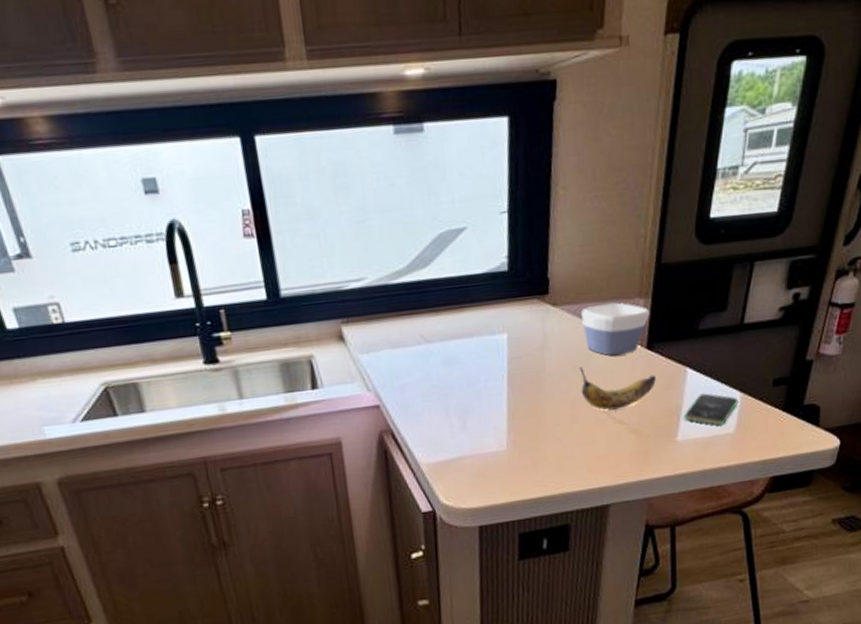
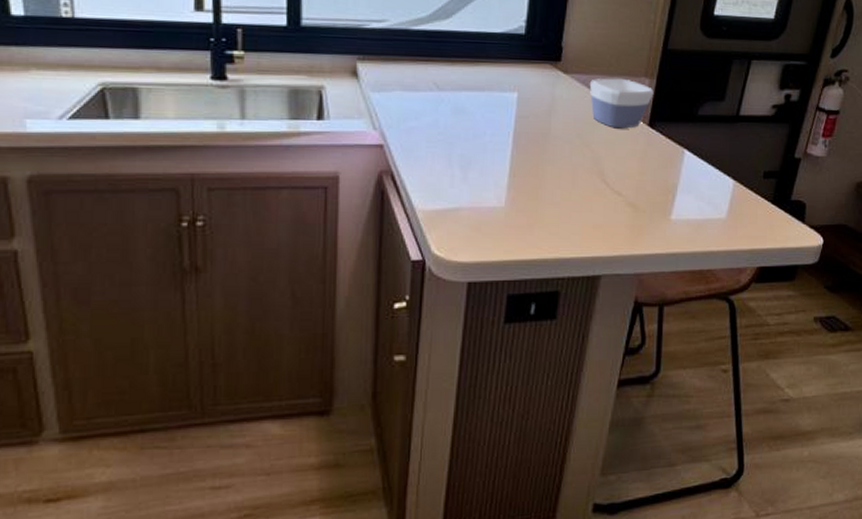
banana: present [578,367,656,410] -> none [582,135,655,181]
smartphone: present [683,393,738,426] -> none [679,176,731,209]

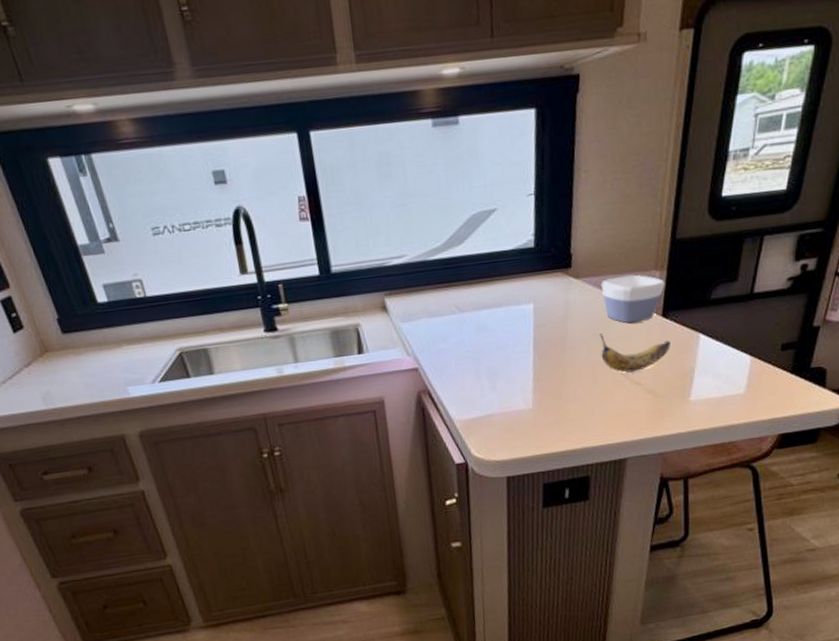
banana: none [582,135,655,181] -> present [598,333,671,373]

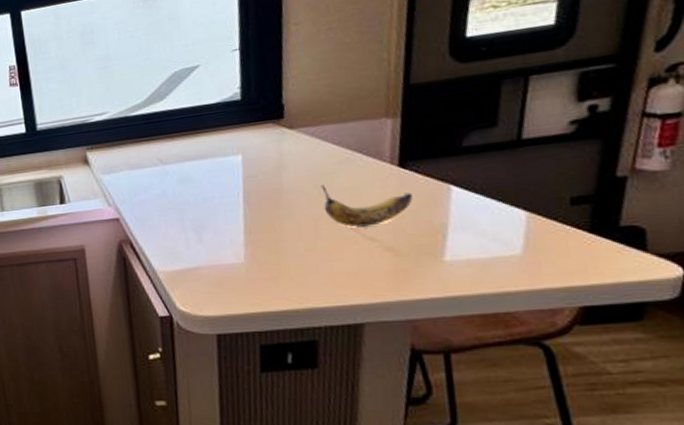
bowl: present [600,274,665,324] -> none [319,123,400,175]

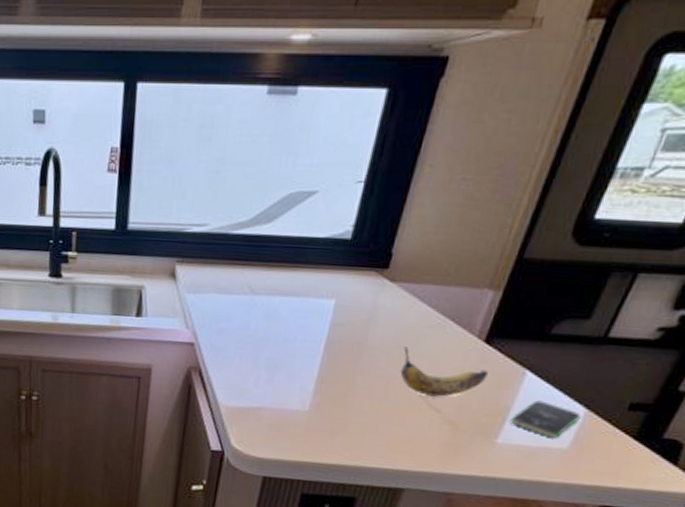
smartphone: none [451,211,524,246] -> present [510,400,581,438]

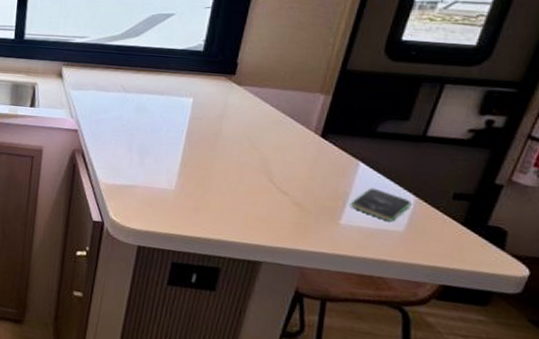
banana: present [400,347,488,397] -> none [251,138,326,182]

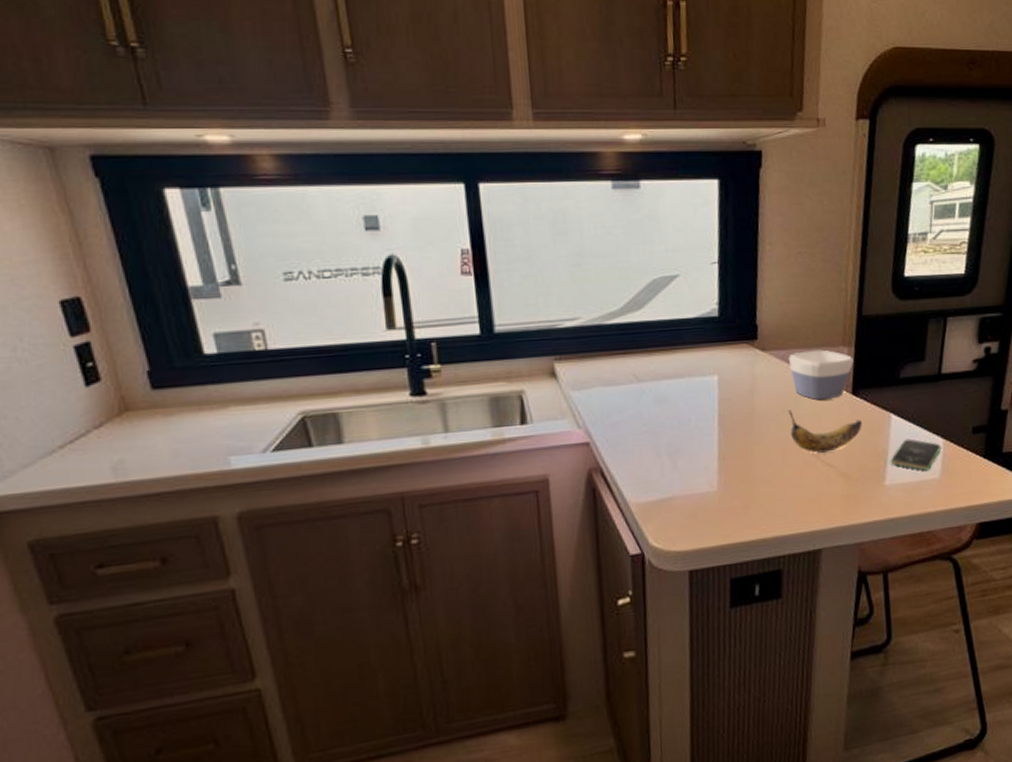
banana: none [251,138,326,182] -> present [787,410,862,453]
bowl: none [261,91,329,137] -> present [788,349,854,401]

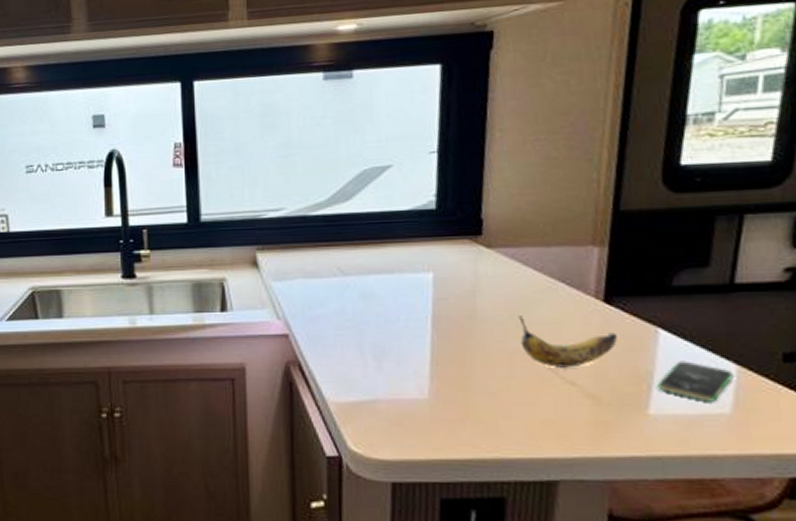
bowl: present [788,349,854,401] -> none [520,248,607,307]

